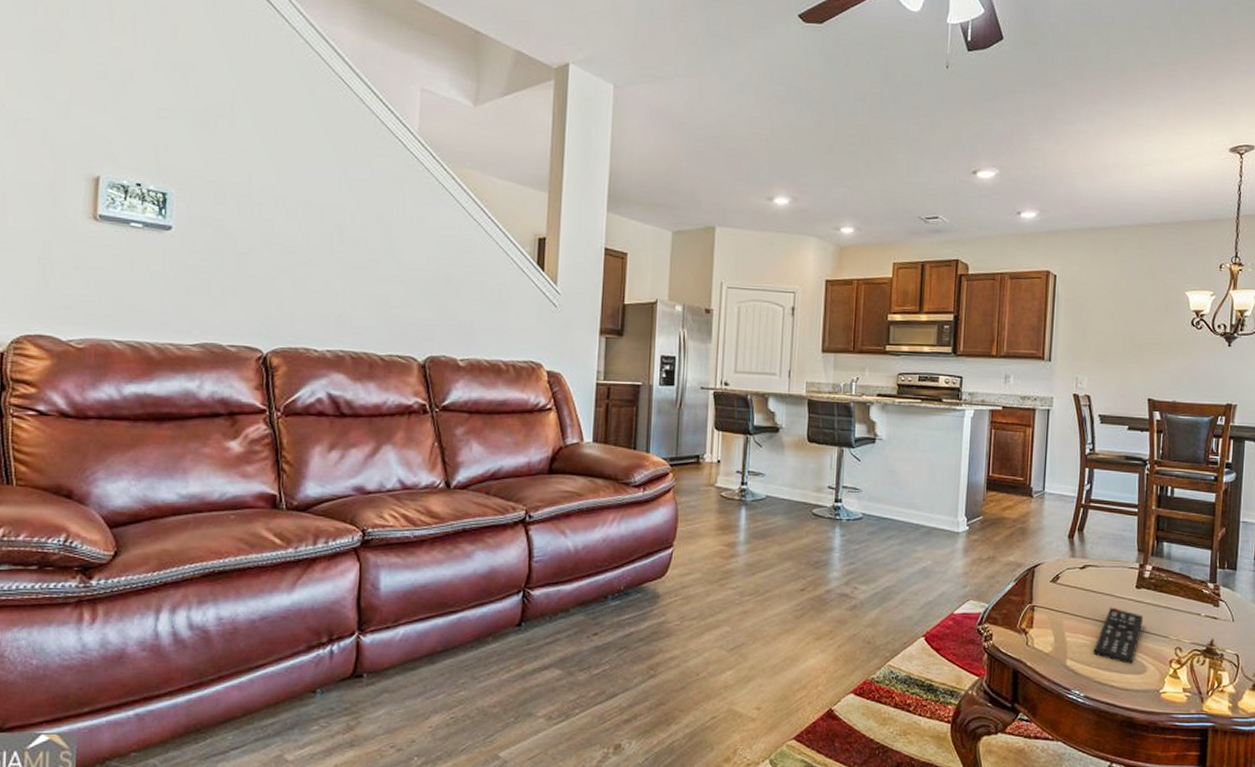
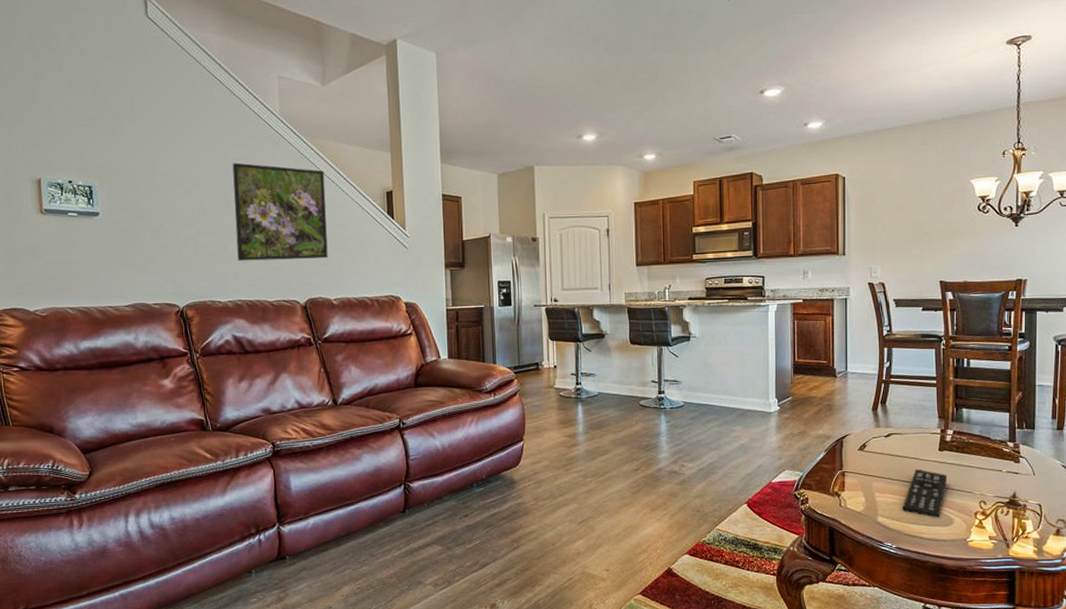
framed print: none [345,184,465,309] -> present [232,162,328,261]

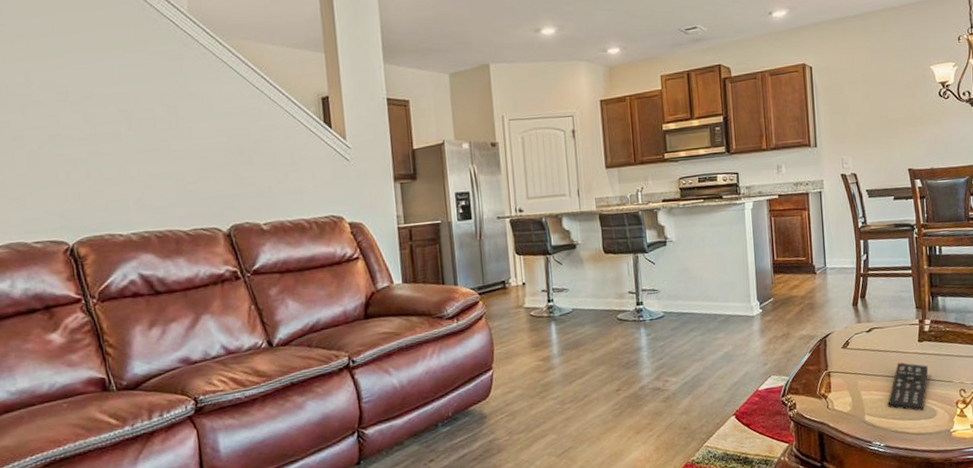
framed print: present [232,162,328,261] -> none [131,69,255,186]

